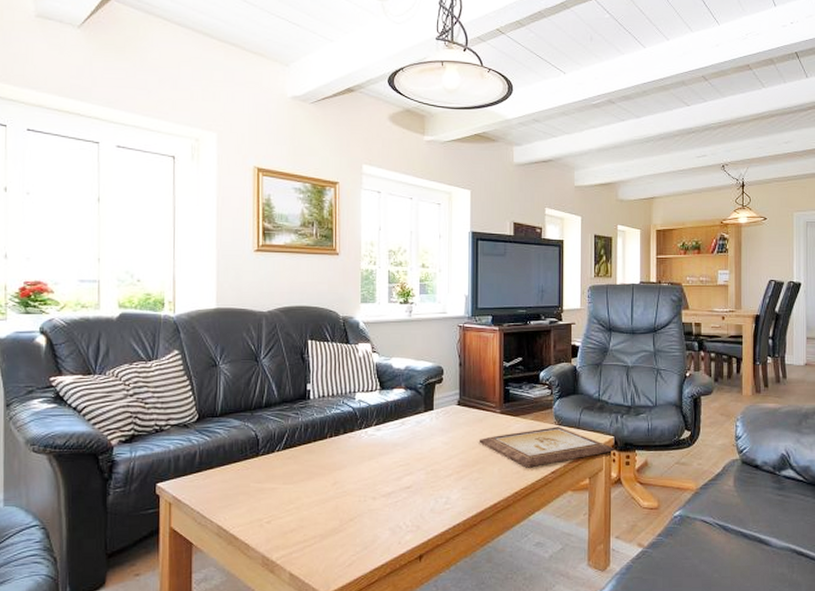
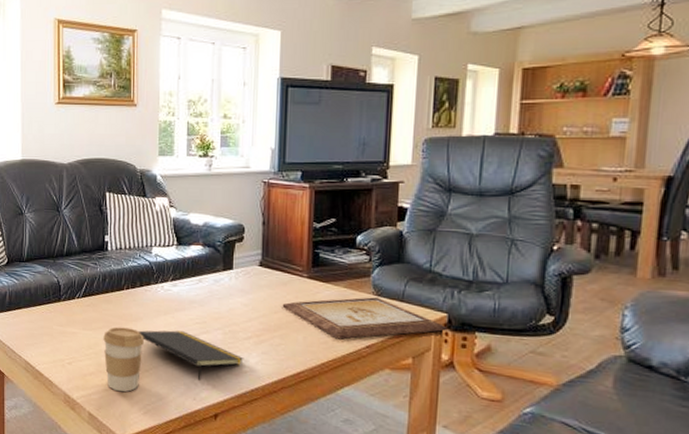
coffee cup: none [305,477,349,546] -> present [103,327,145,392]
notepad: none [343,475,446,523] -> present [139,330,244,381]

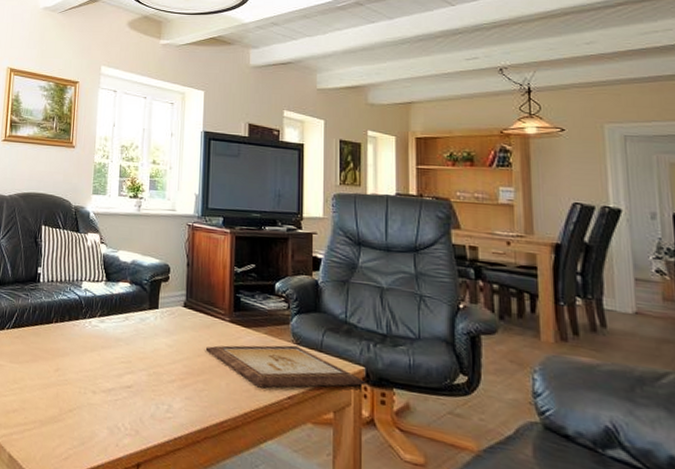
coffee cup: present [103,327,145,392] -> none [29,361,71,433]
notepad: present [139,330,244,381] -> none [65,366,168,425]

